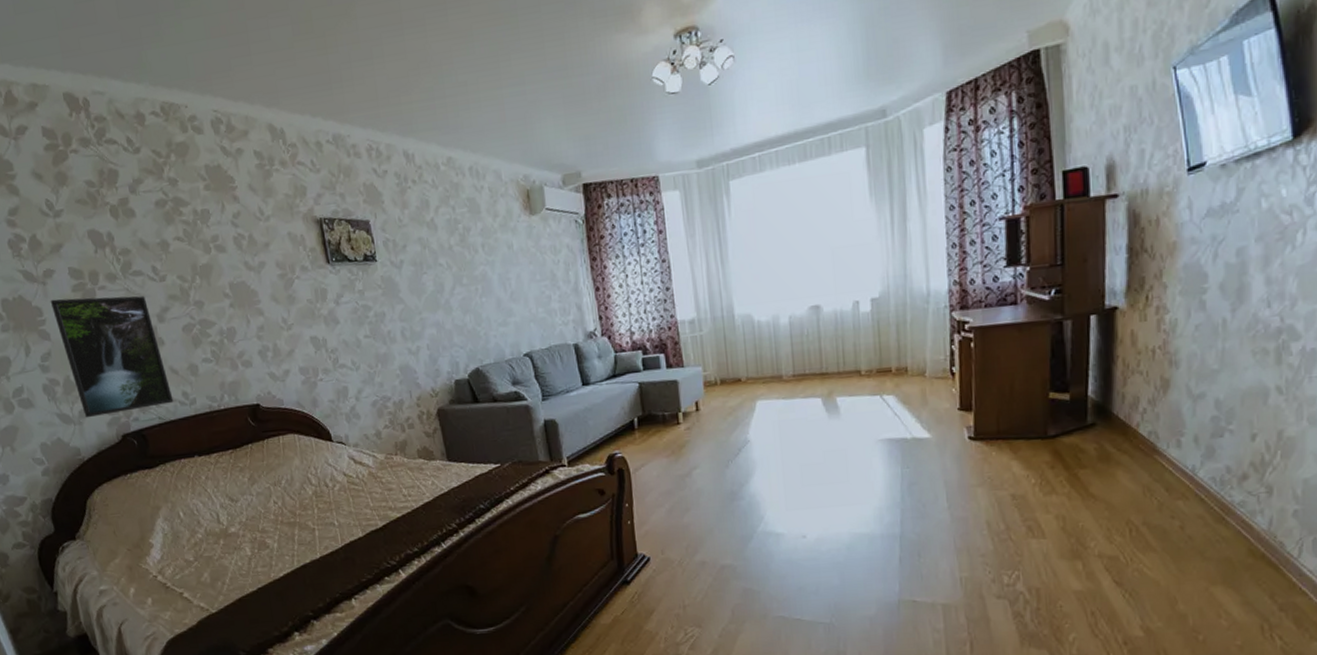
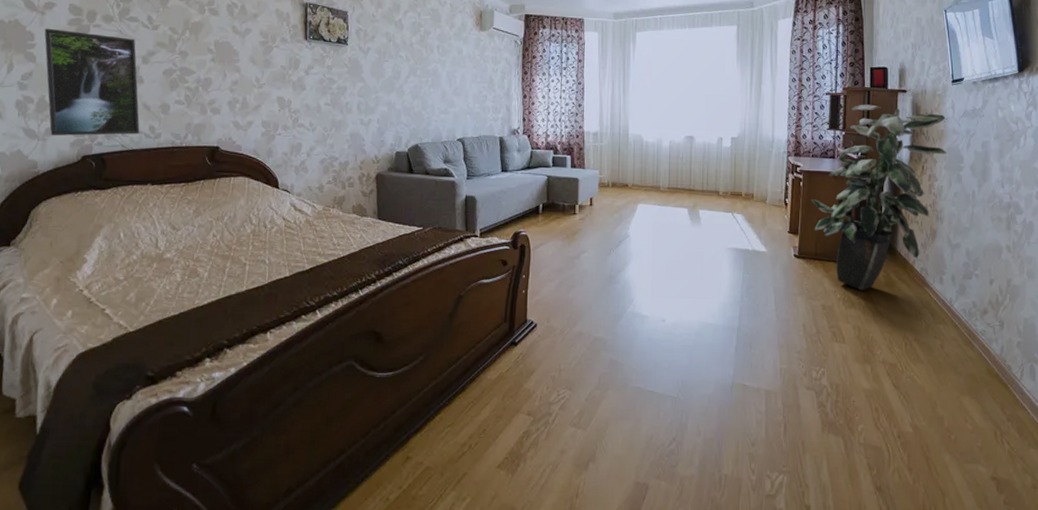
indoor plant: none [987,220,1183,471] -> present [811,104,947,291]

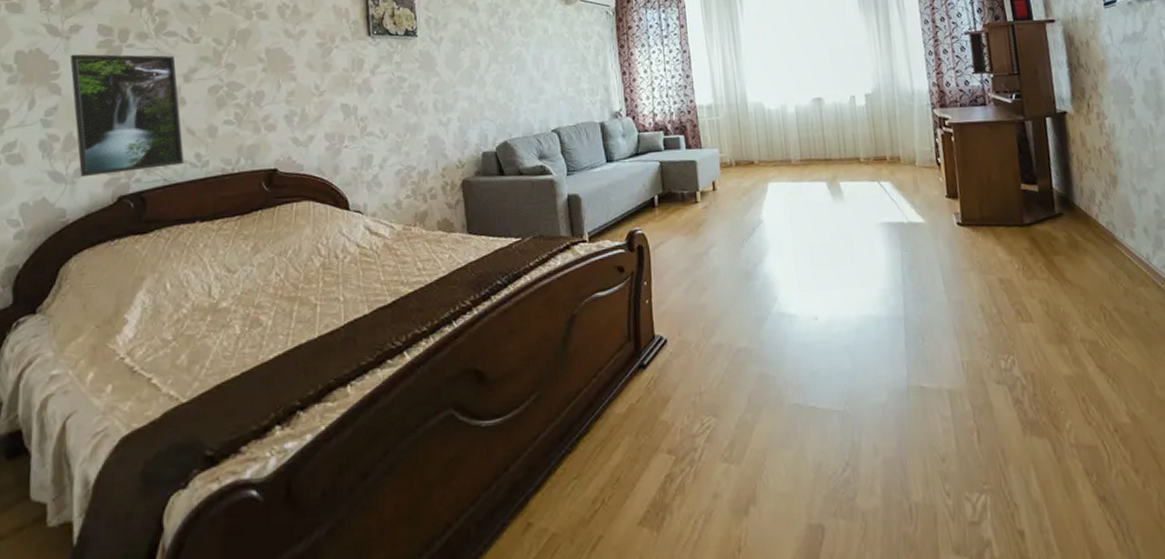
indoor plant: present [811,104,947,291] -> none [966,40,1113,257]

